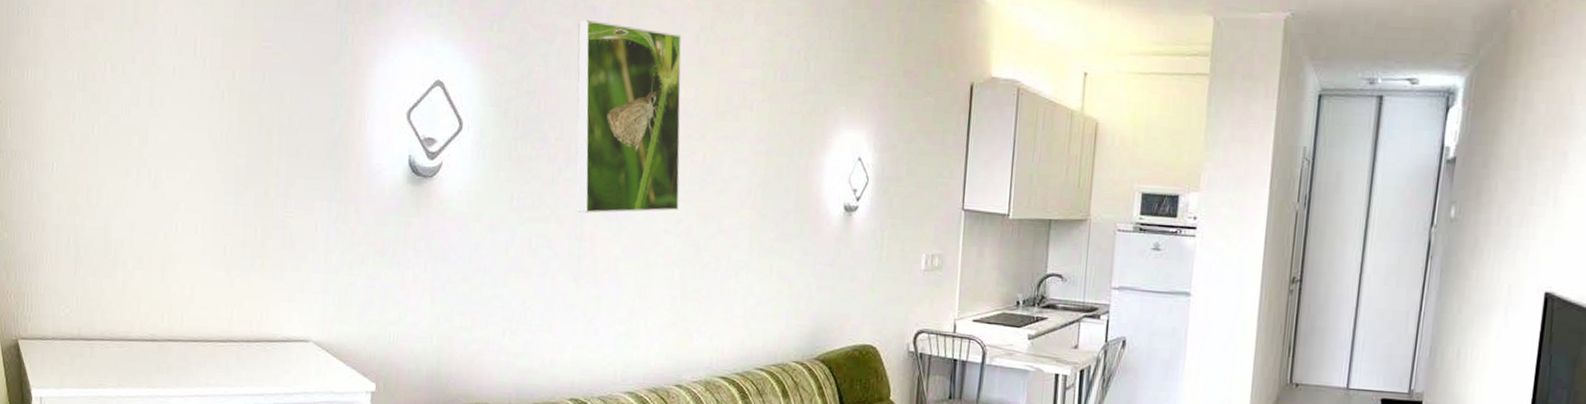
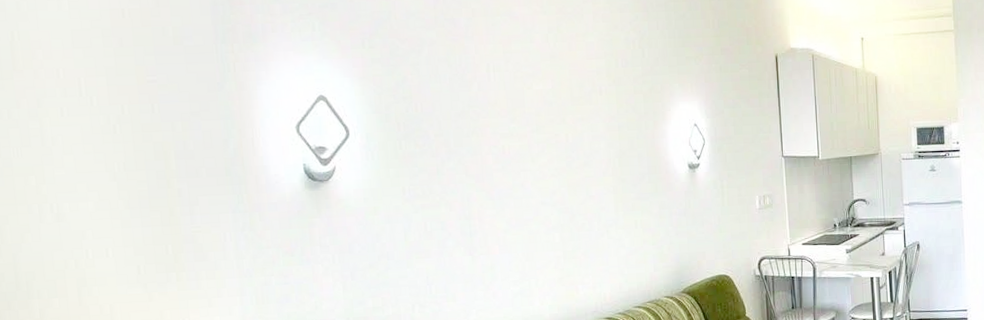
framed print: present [577,20,682,213] -> none [440,31,551,196]

